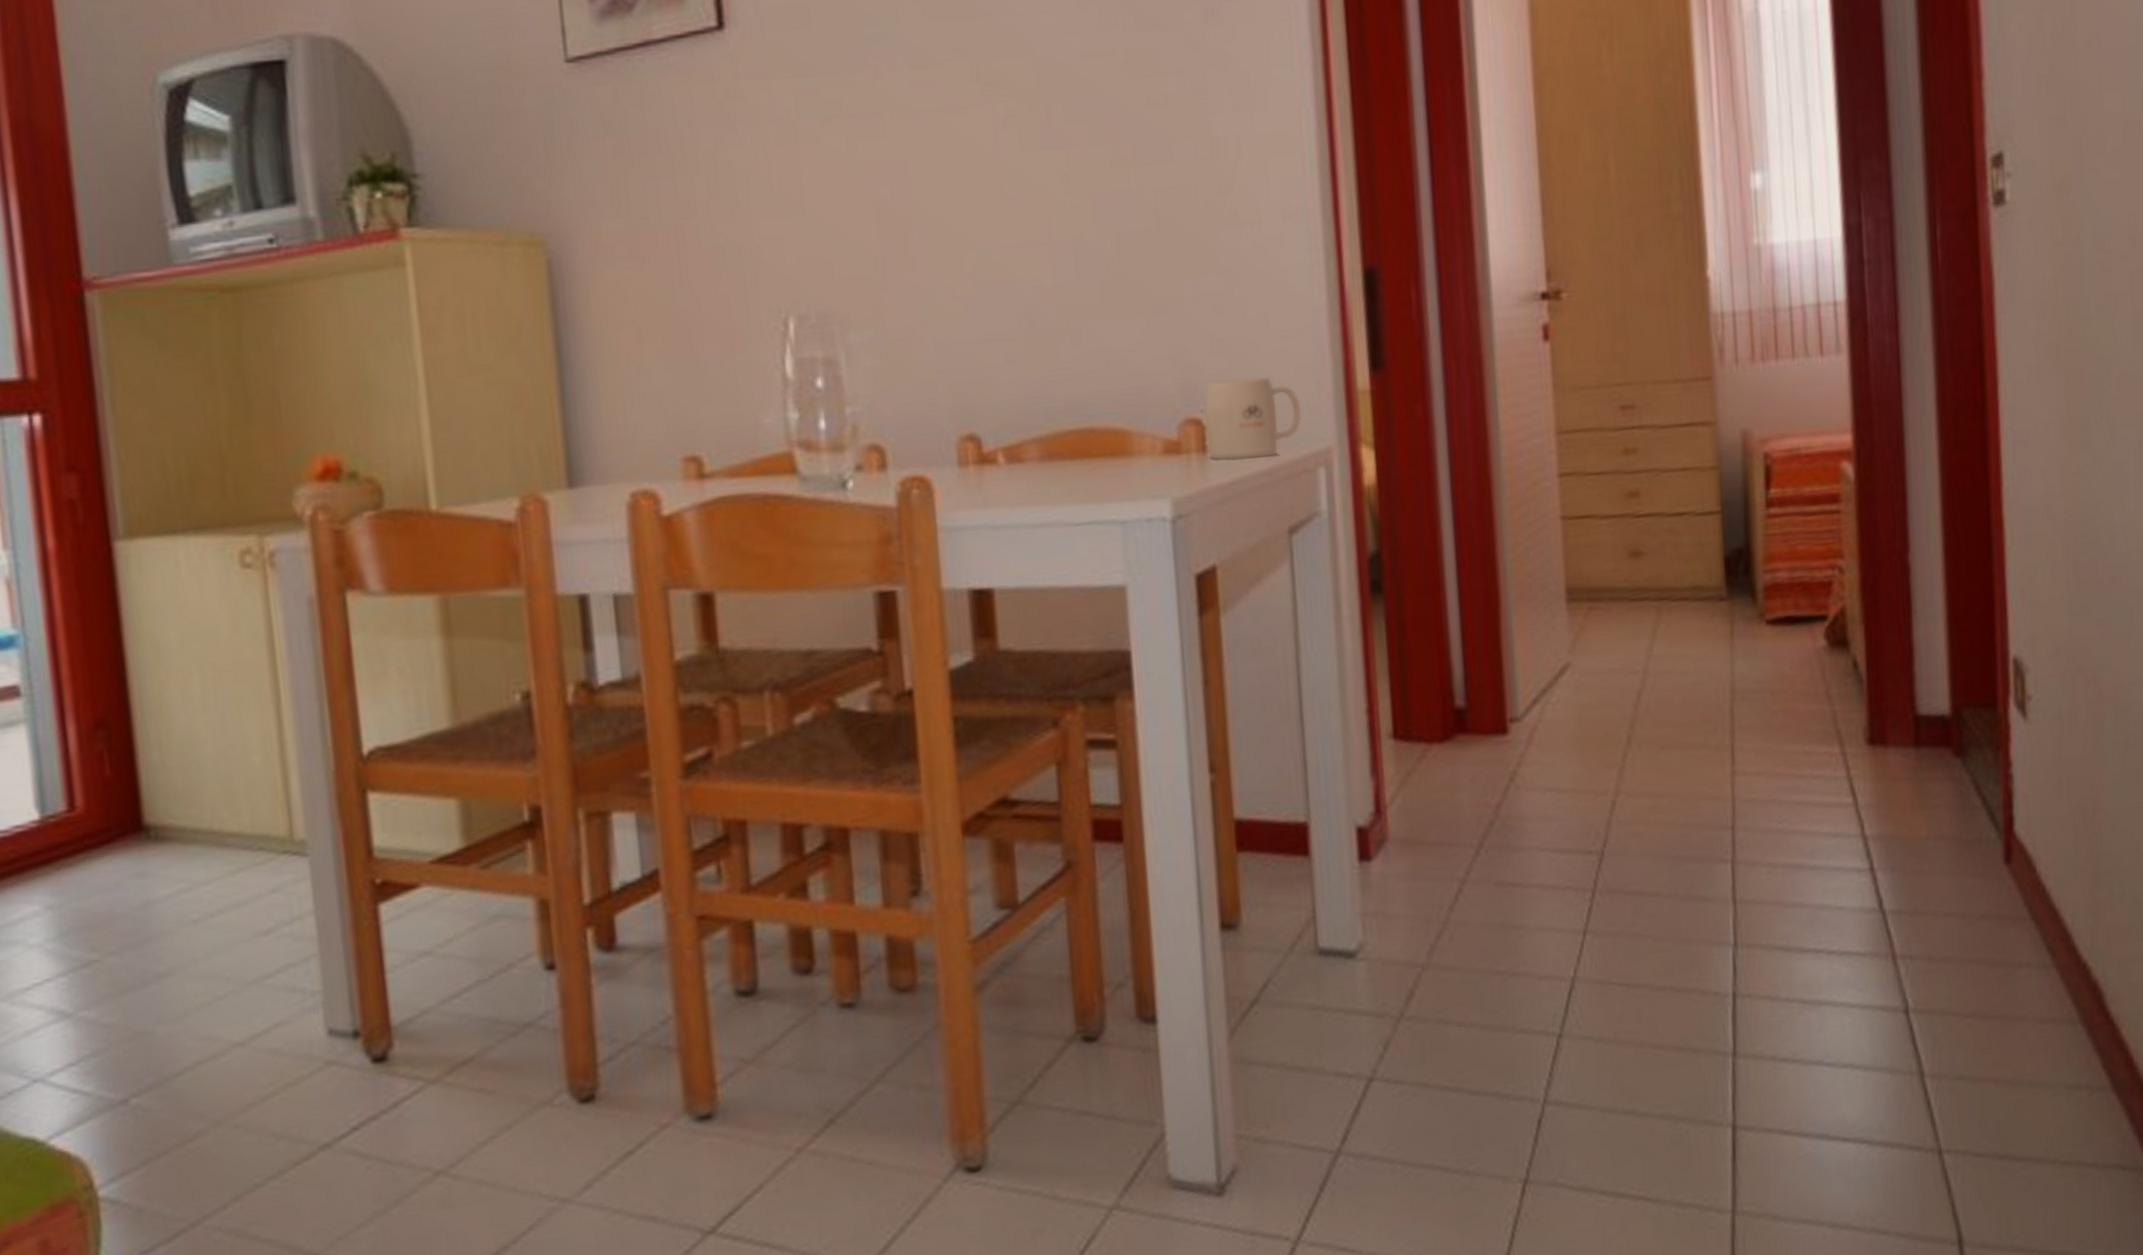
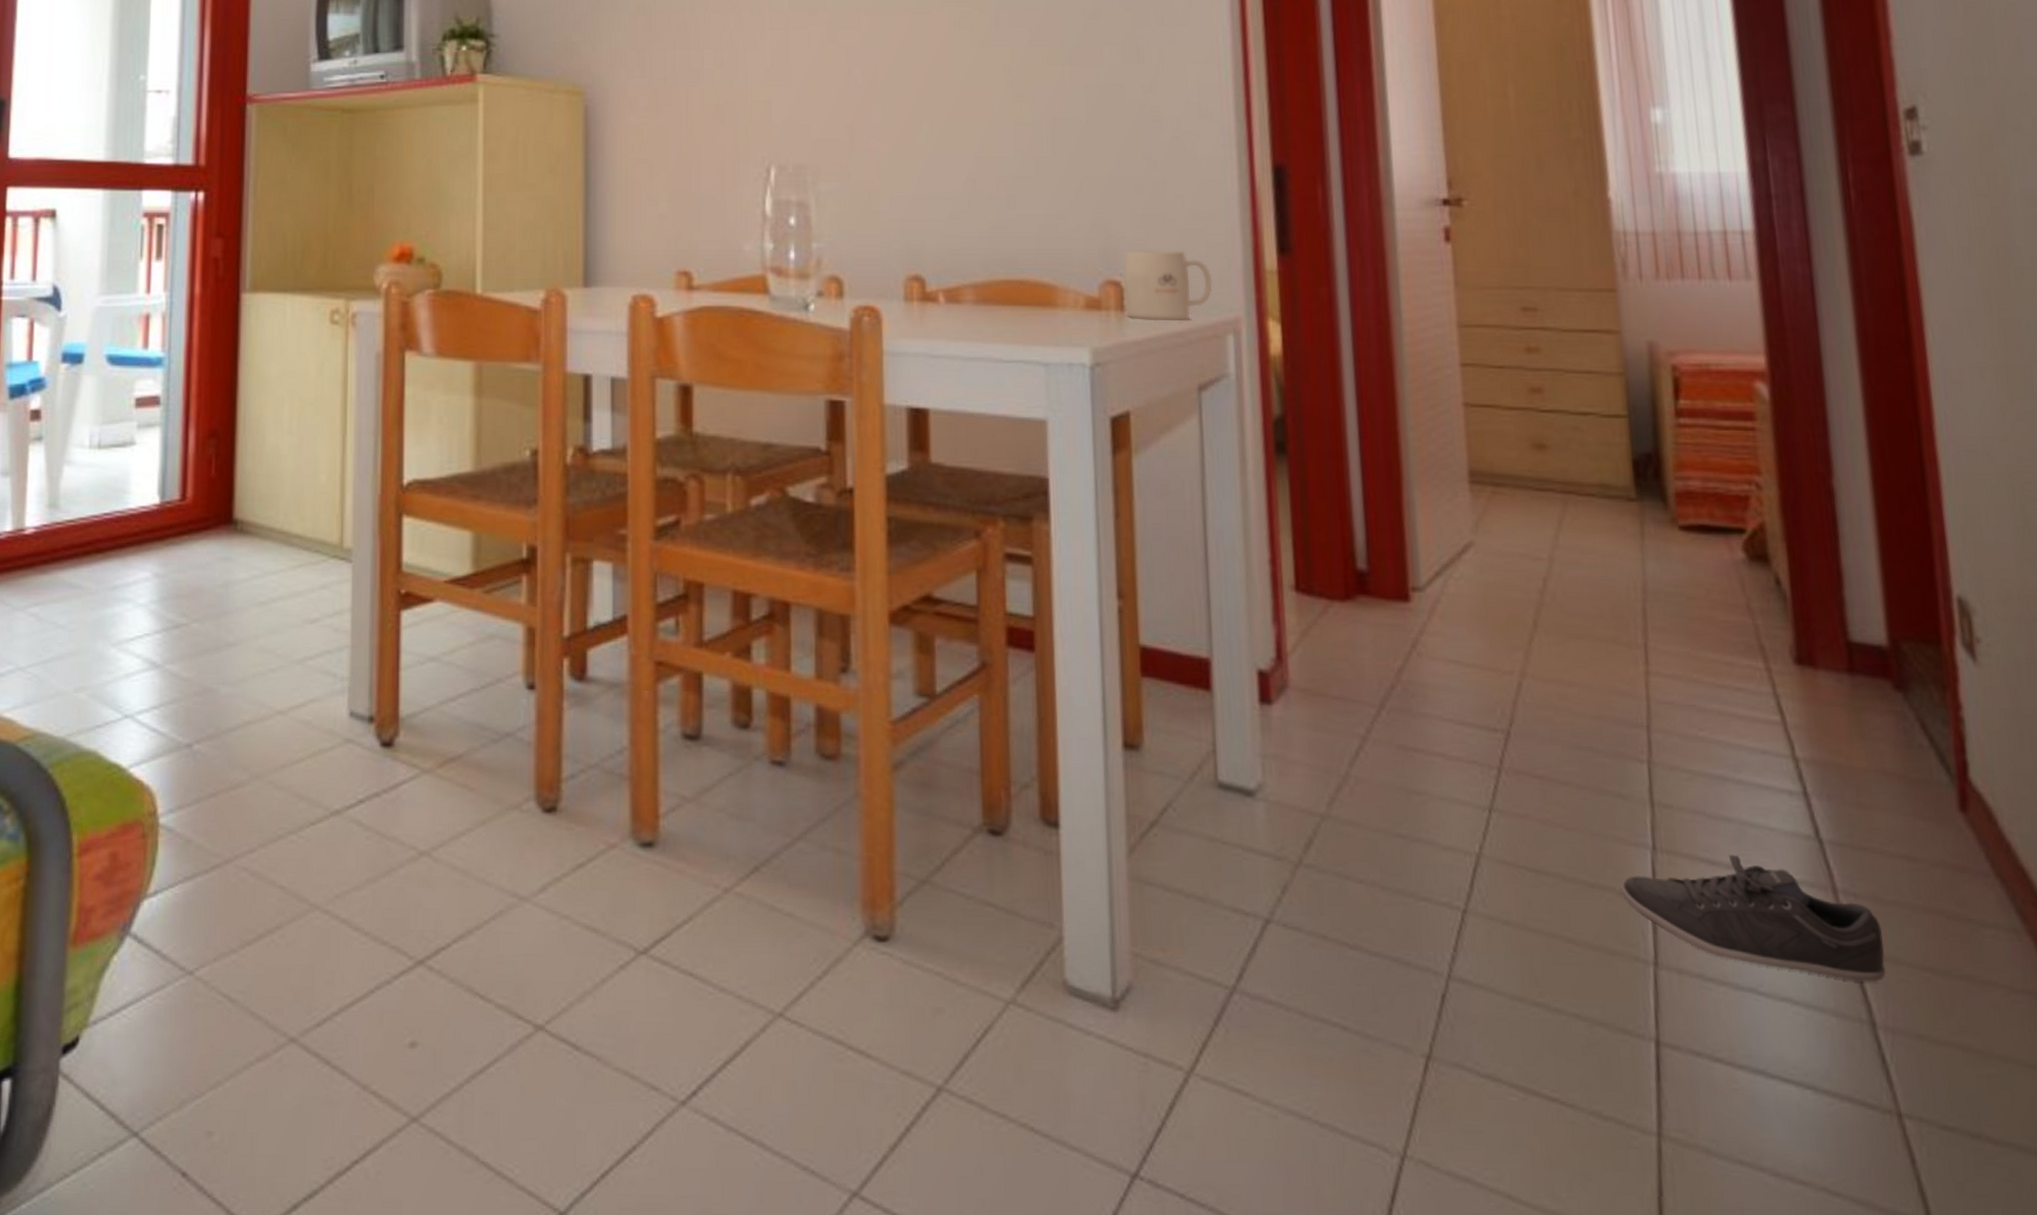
shoe: none [1704,938,1935,1039] -> present [1620,854,1886,983]

